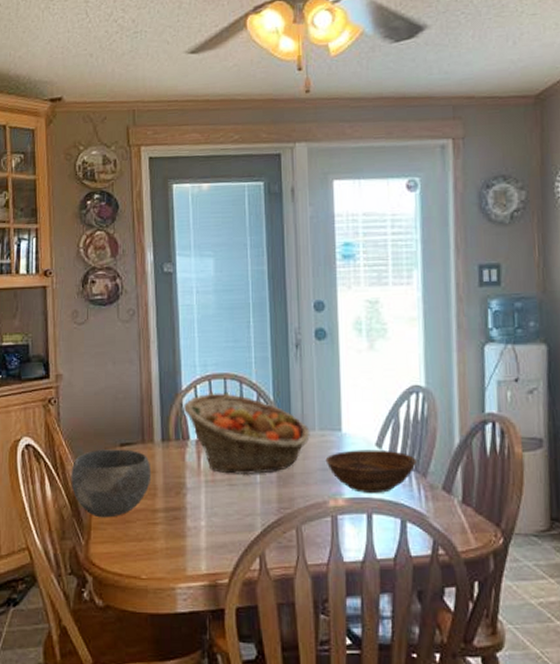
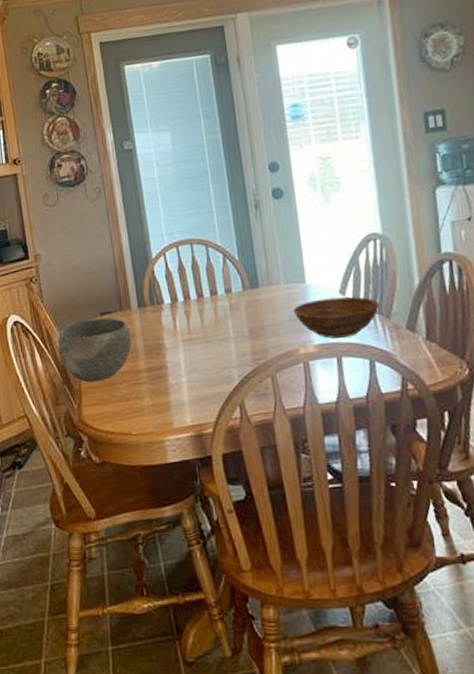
fruit basket: present [183,392,310,476] -> none [155,257,276,333]

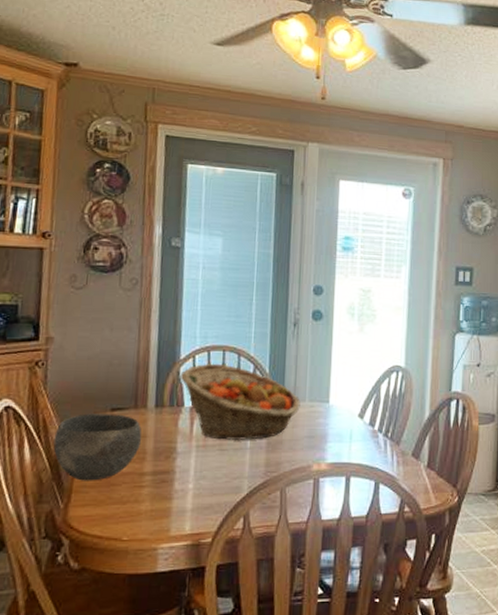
fruit basket: none [155,257,276,333] -> present [180,363,301,441]
bowl: present [293,296,380,339] -> none [312,420,392,458]

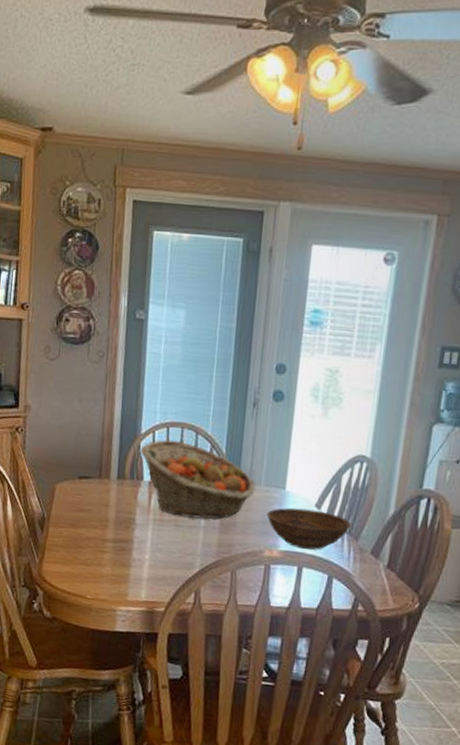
bowl: present [53,413,142,481] -> none [30,479,105,542]
bowl: none [312,420,392,458] -> present [266,507,351,550]

